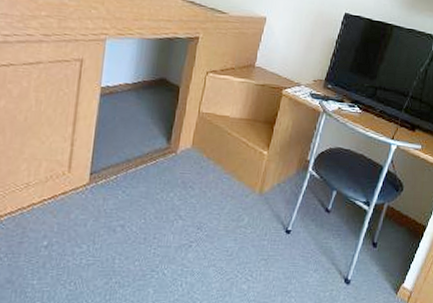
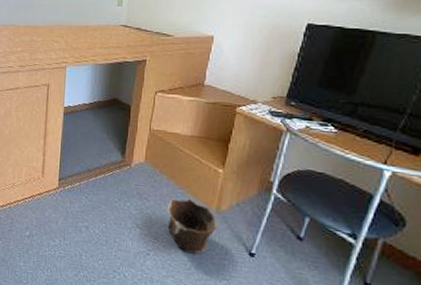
clay pot: none [211,184,260,239] -> present [167,198,217,255]

